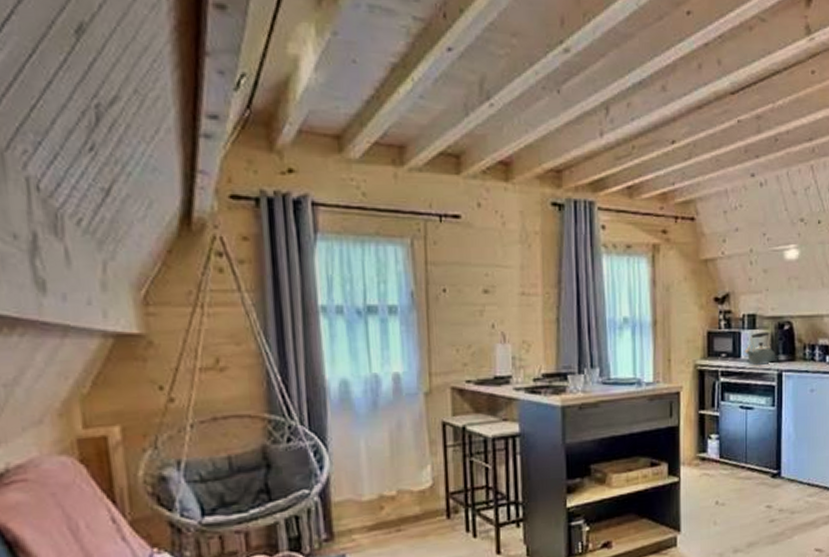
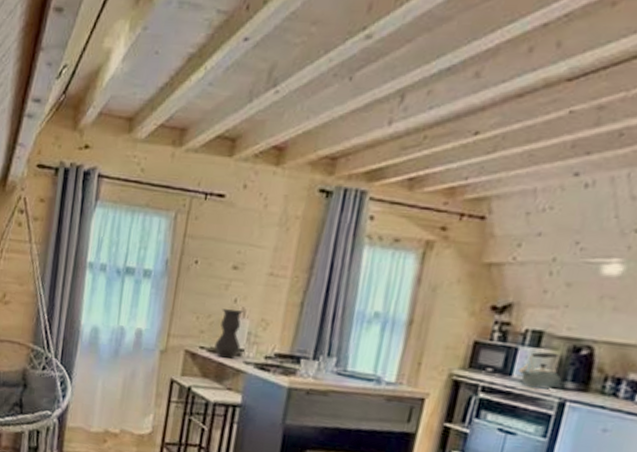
vase: none [481,336,508,388] -> present [214,309,243,359]

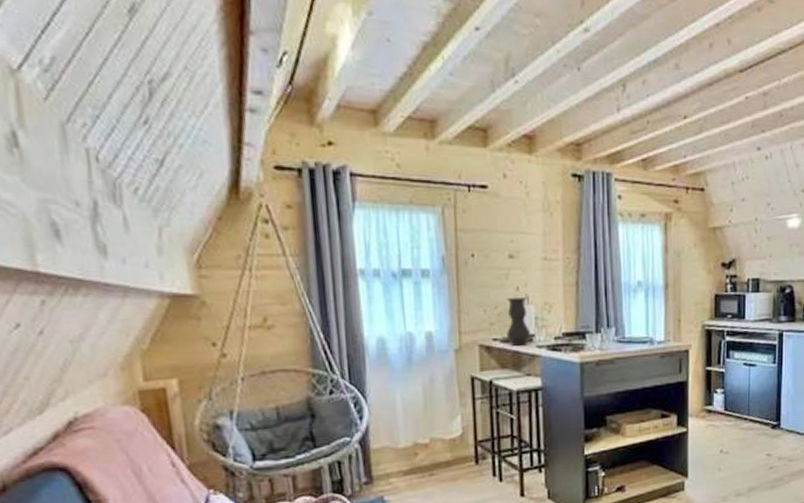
kettle: present [517,352,562,390] -> none [748,295,778,325]

